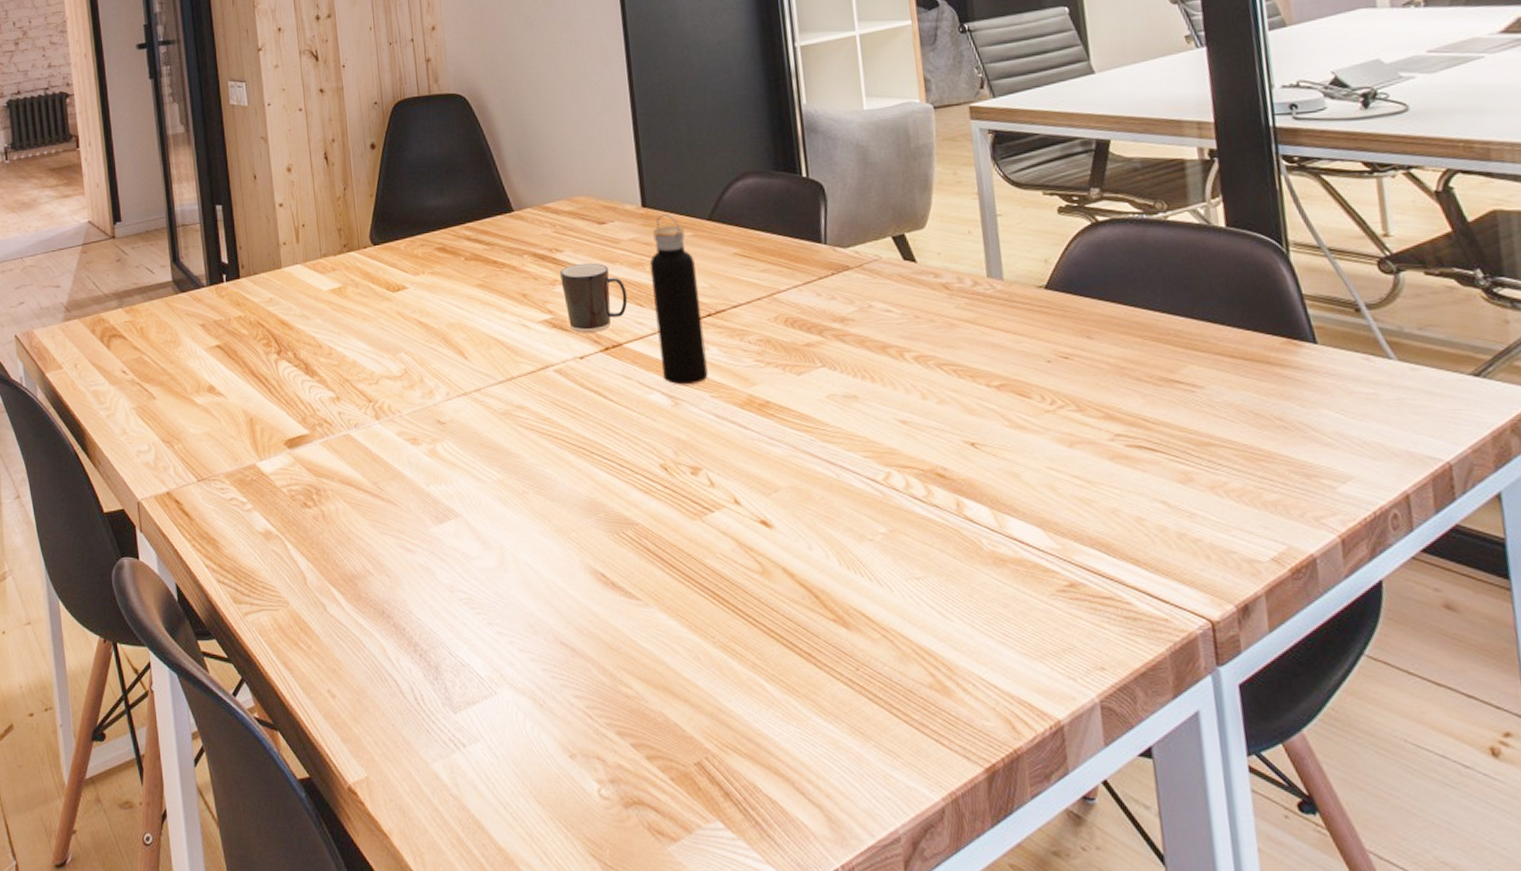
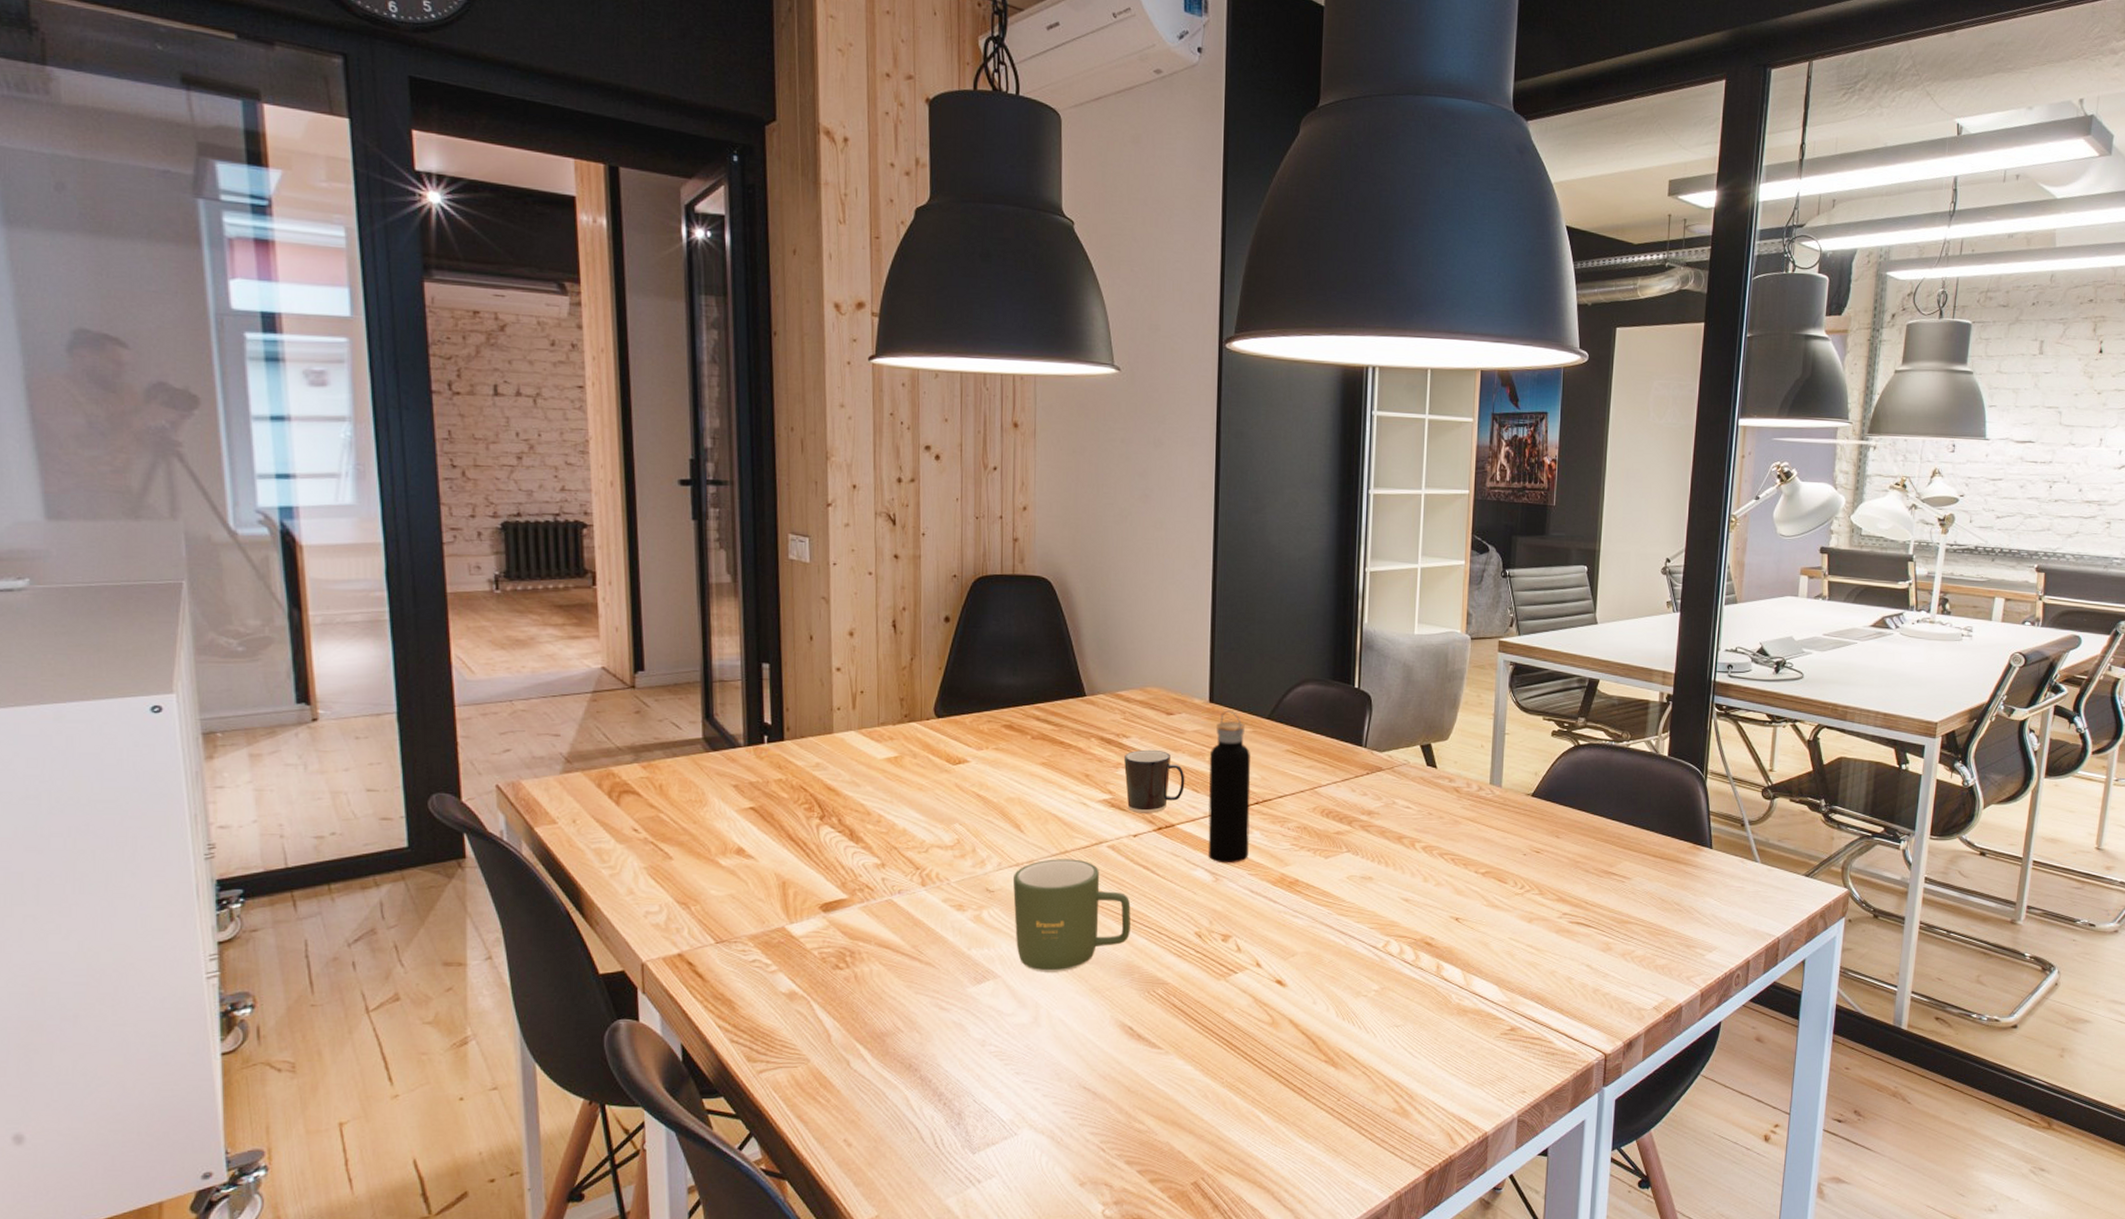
mug: none [463,386,590,511] -> present [1013,859,1131,972]

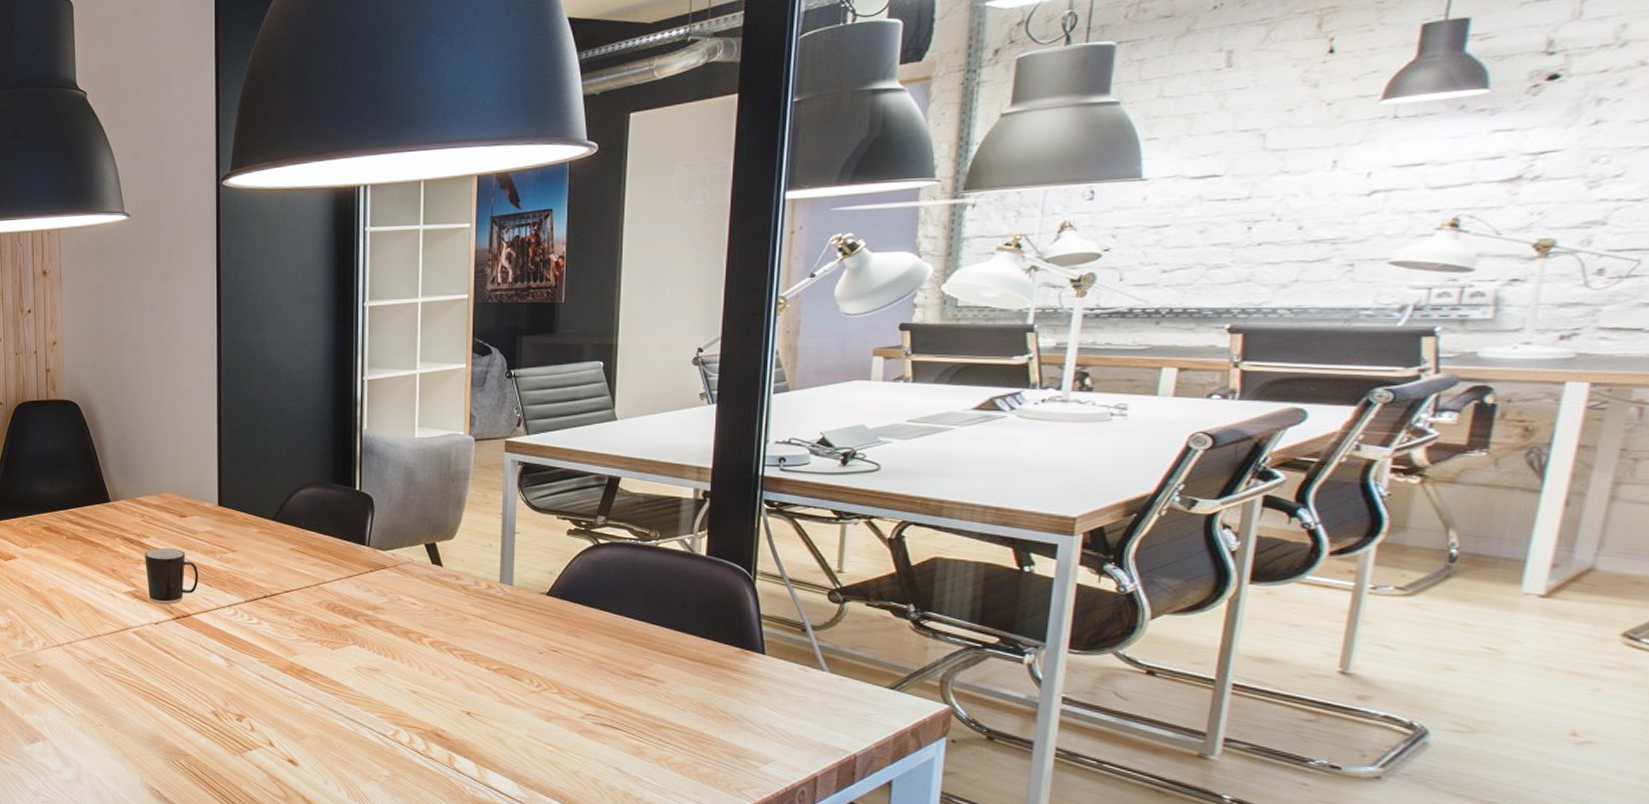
mug: present [1013,859,1131,972] -> none [56,641,155,739]
water bottle: present [1208,710,1251,862] -> none [220,512,259,650]

